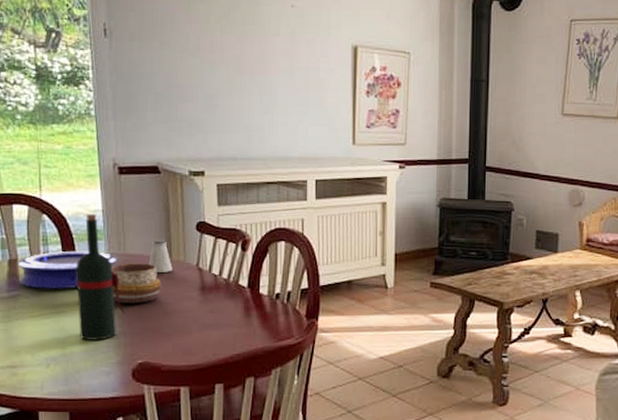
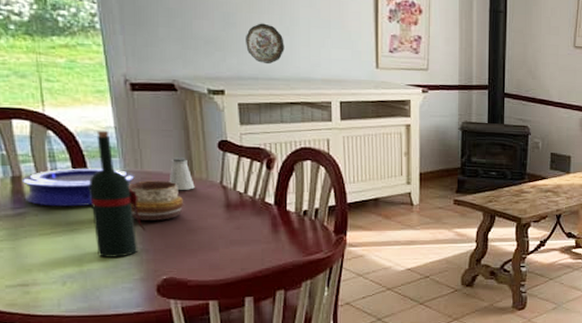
decorative plate: none [227,103,263,144] -> present [246,23,284,65]

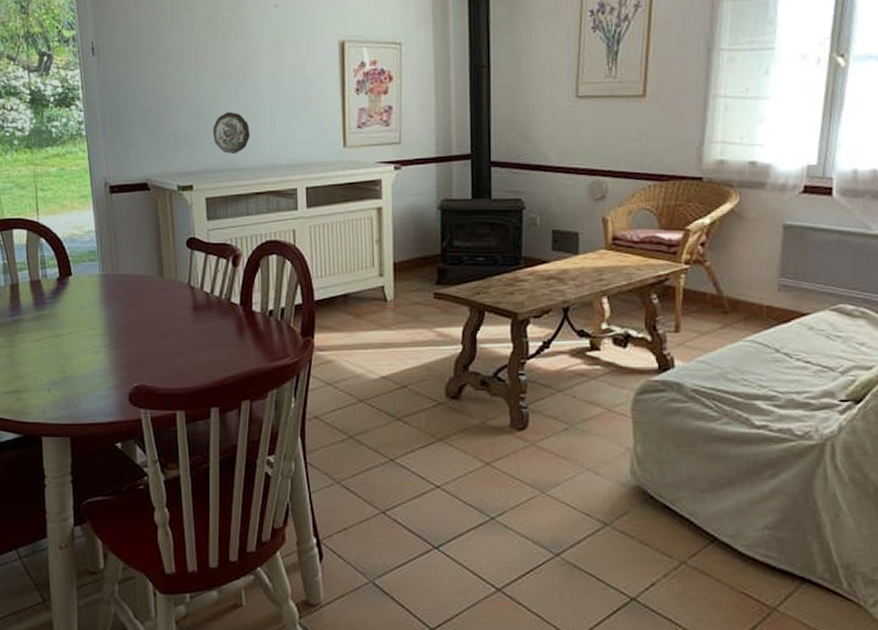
plate: present [21,168,135,207] -> none [18,272,112,313]
wine bottle: present [89,130,146,257] -> none [73,234,120,364]
decorative bowl: present [128,180,184,220] -> none [106,283,155,325]
saltshaker: present [169,157,195,191] -> none [141,258,165,293]

